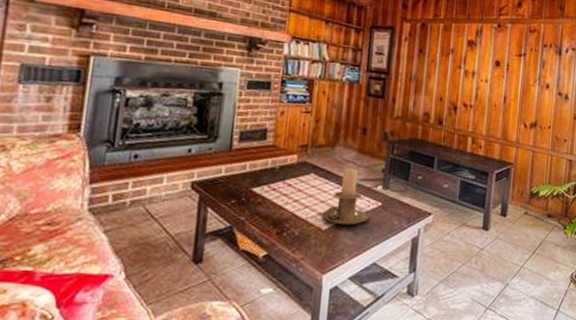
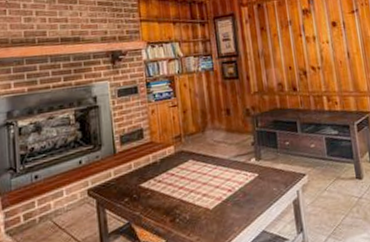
candle holder: present [321,169,370,225] -> none [206,148,251,202]

